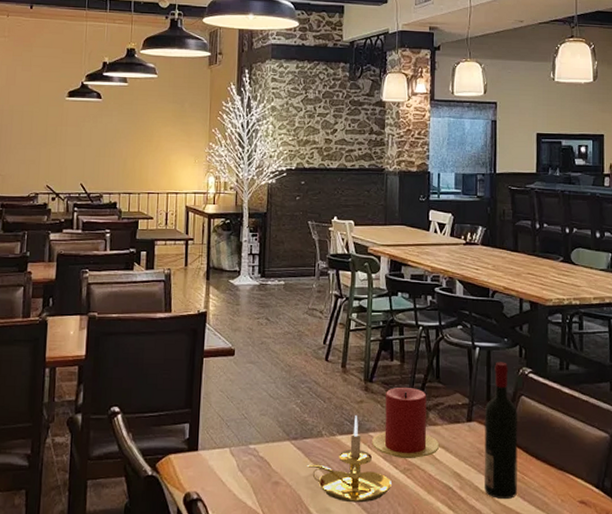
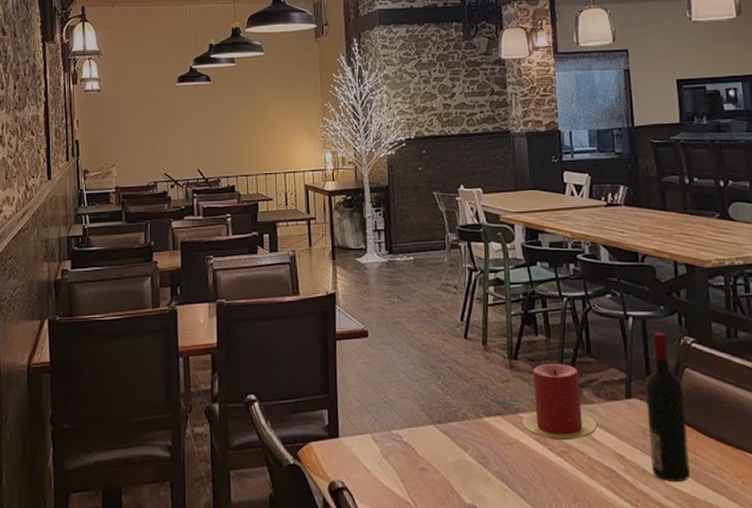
candle holder: present [306,415,392,503] -> none [454,396,548,489]

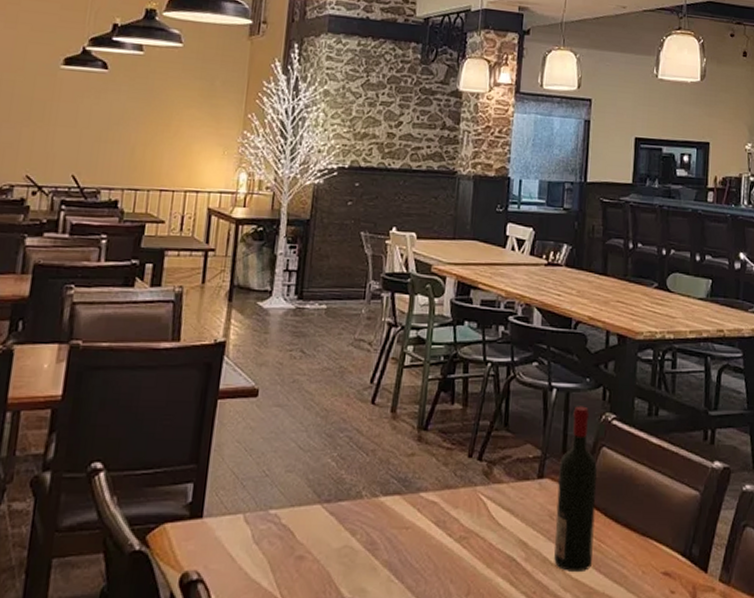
candle: present [521,363,598,441] -> none [421,436,504,525]

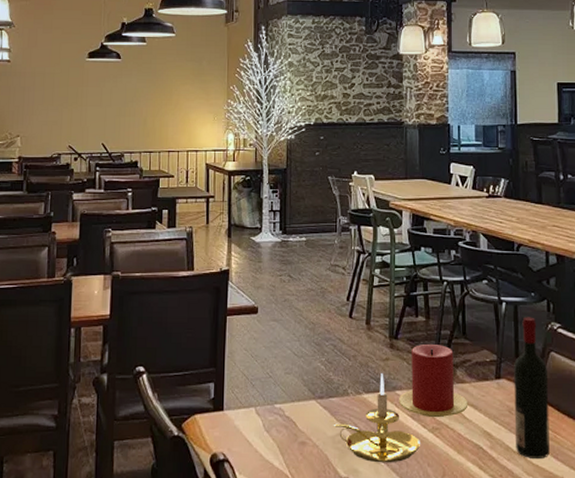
candle holder: none [340,472,444,580] -> present [333,373,420,463]
candle: none [421,436,504,525] -> present [398,343,469,418]

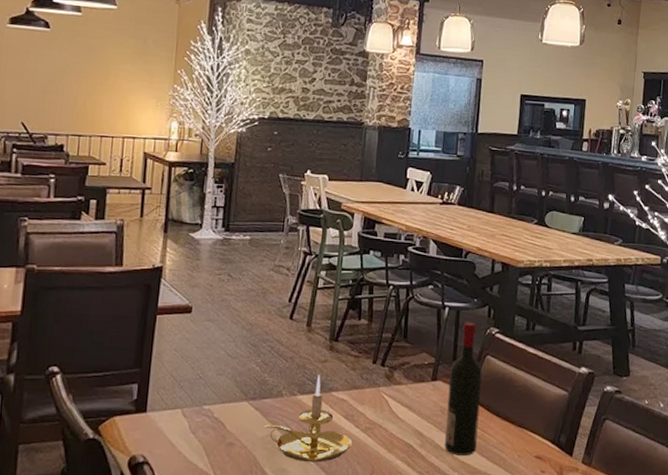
candle: present [398,343,469,418] -> none [333,346,403,418]

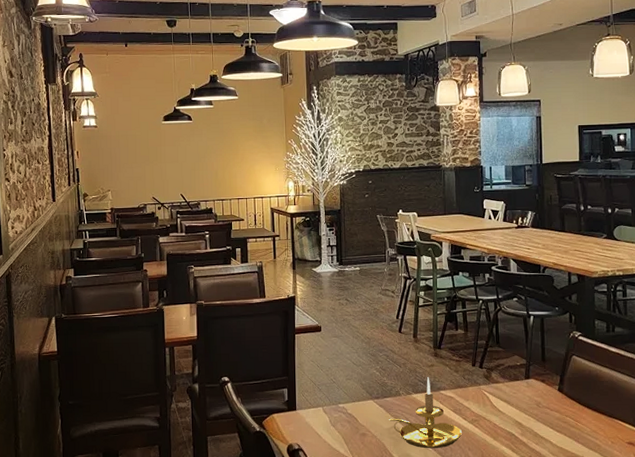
wine bottle: present [444,322,482,456] -> none [541,327,572,443]

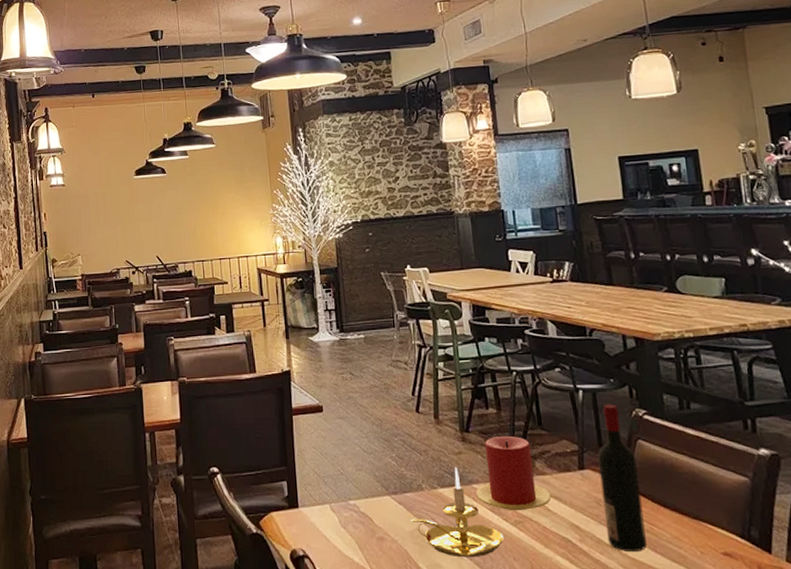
candle: none [442,352,502,412] -> present [475,435,552,511]
wine bottle: none [541,327,572,443] -> present [598,404,647,553]

